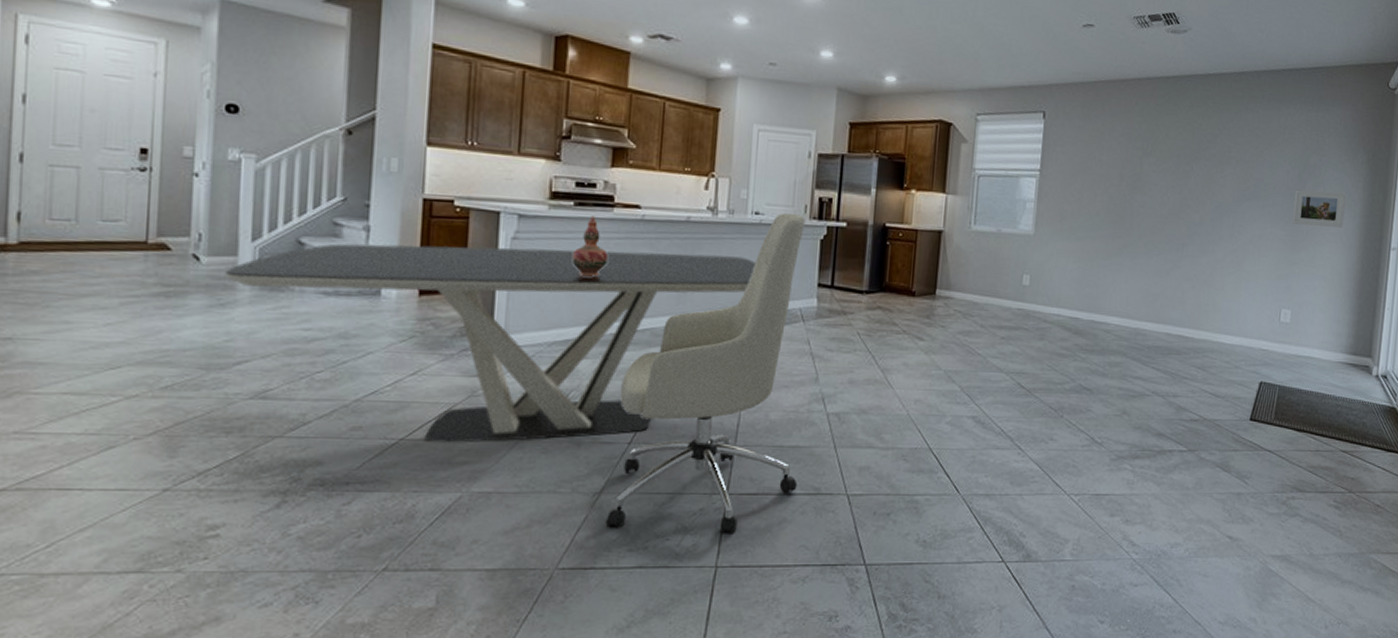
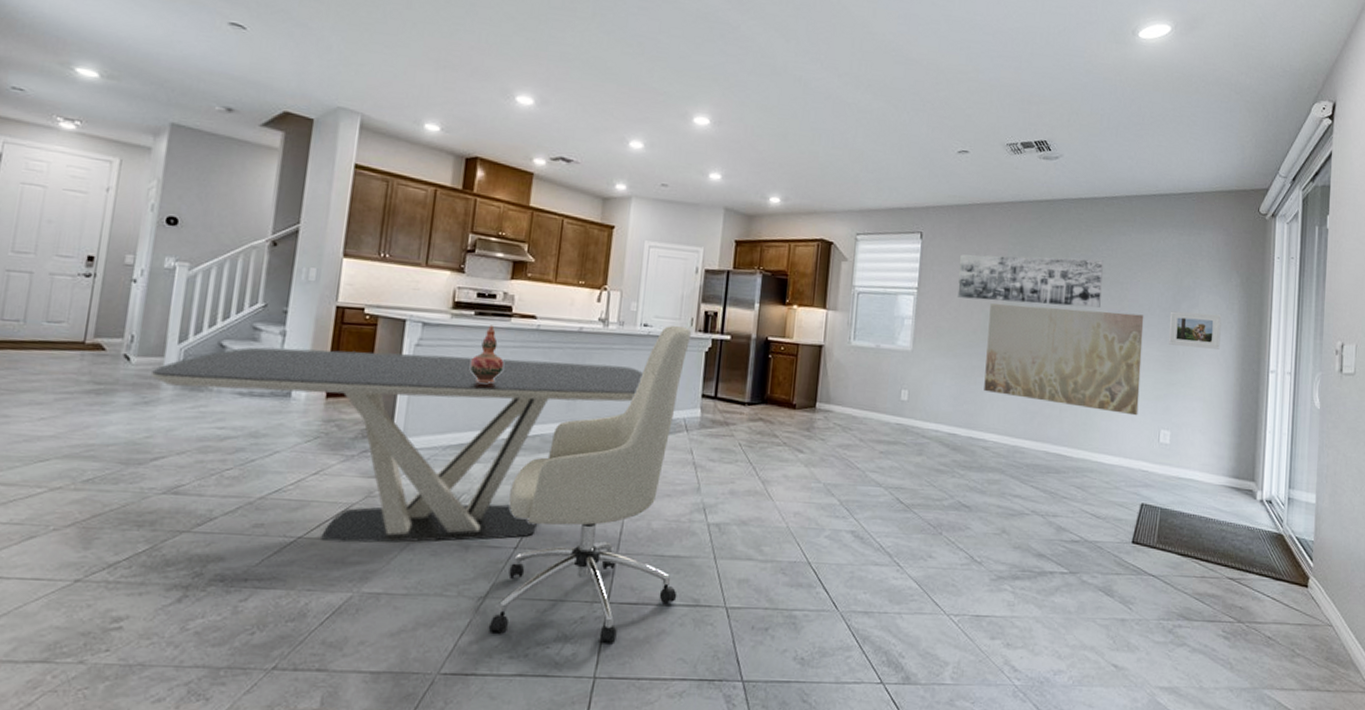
wall art: none [1081,134,1230,188] -> present [957,254,1103,308]
wall art: none [1106,184,1269,296] -> present [984,303,1144,416]

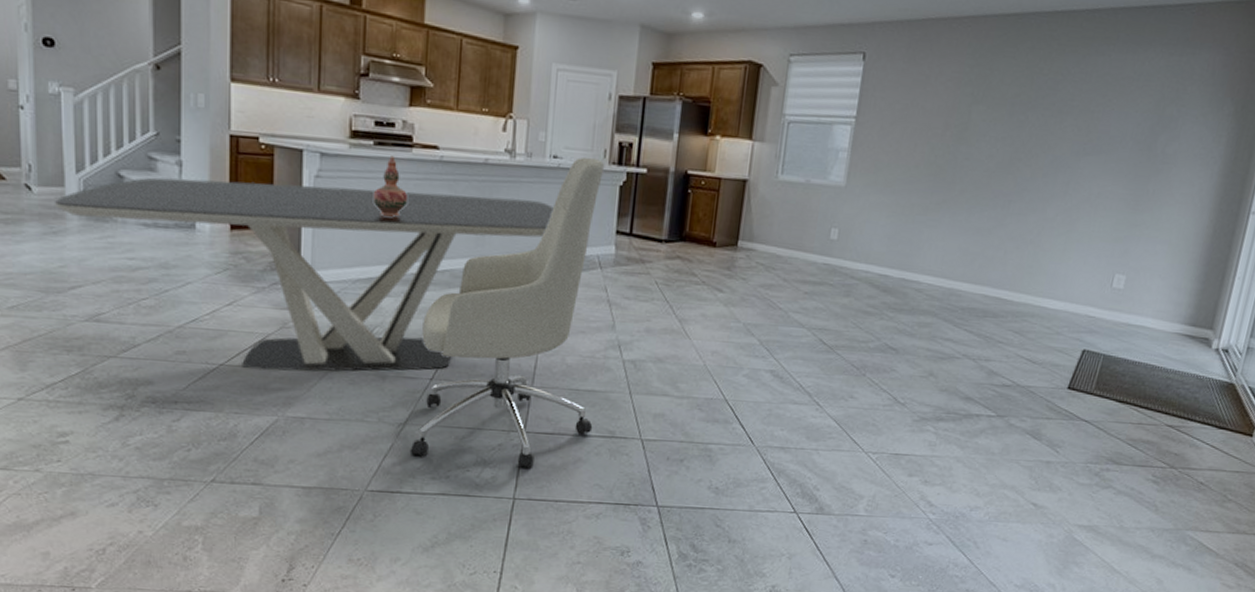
wall art: present [957,254,1103,308] -> none [900,78,1074,140]
wall art: present [984,303,1144,416] -> none [922,135,1114,259]
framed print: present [1168,311,1222,349] -> none [1138,144,1205,188]

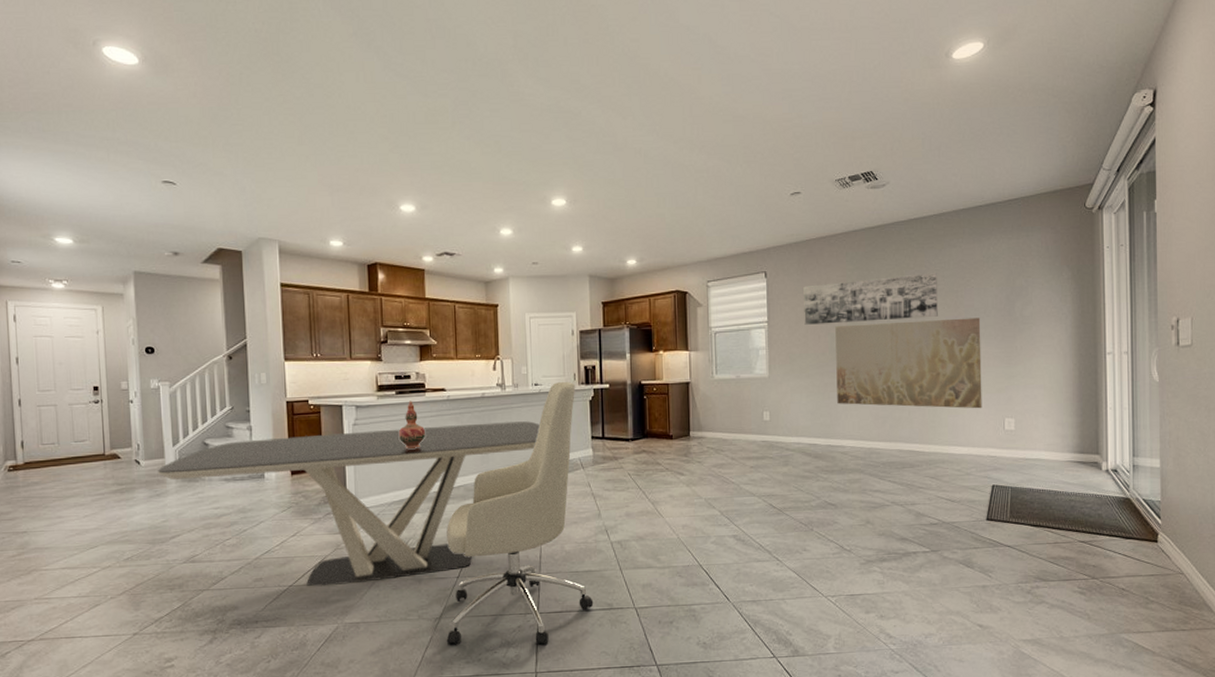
wall art: none [900,78,1074,140] -> present [803,272,938,325]
wall art: none [922,135,1114,259] -> present [835,317,982,409]

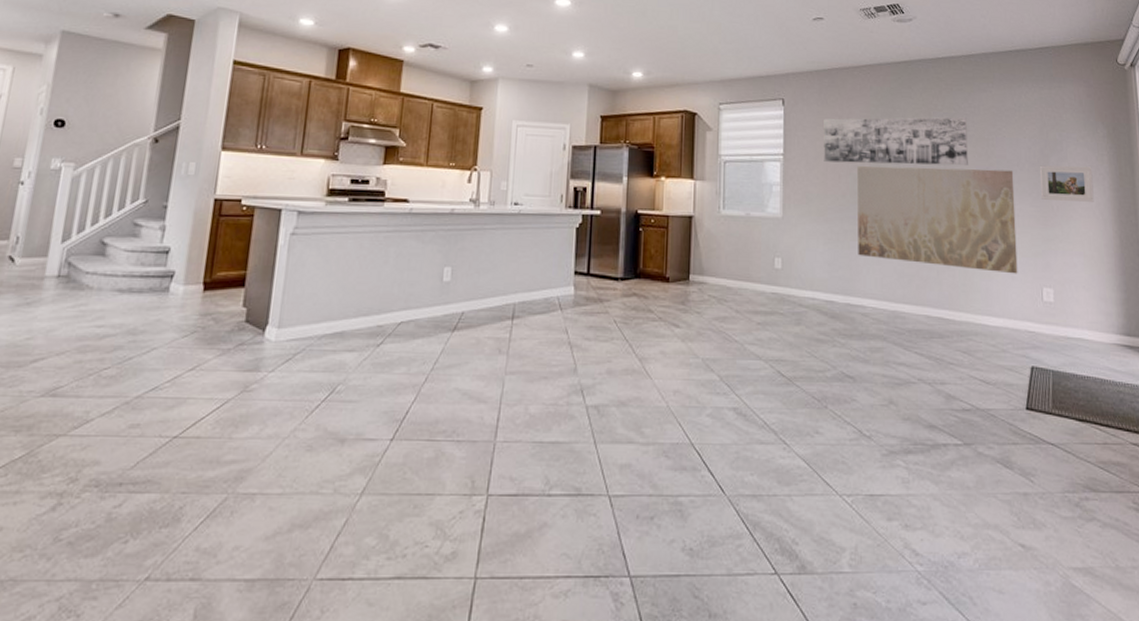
dining table: present [157,421,540,587] -> none [33,243,515,441]
decorative vase: present [398,401,426,449] -> none [343,210,378,269]
chair: present [446,381,594,645] -> none [365,202,561,539]
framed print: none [1005,307,1056,341] -> present [1039,165,1094,202]

